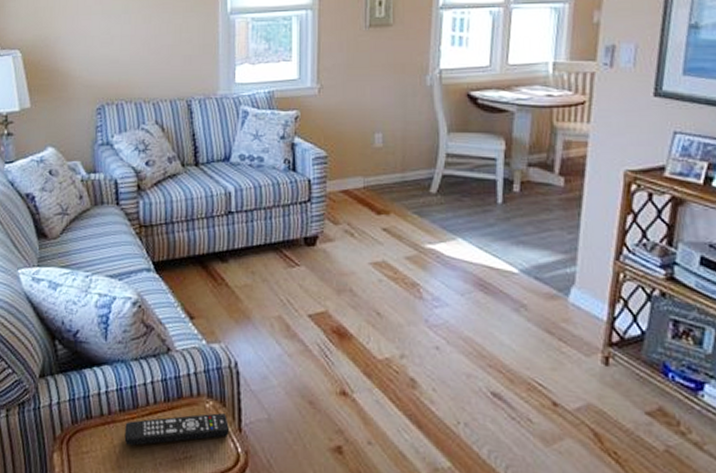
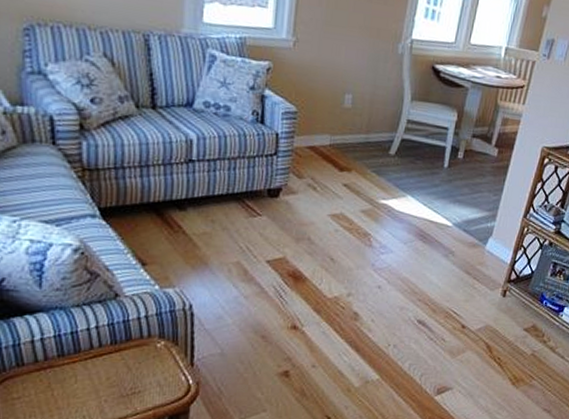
remote control: present [124,413,229,446] -> none [64,351,181,387]

